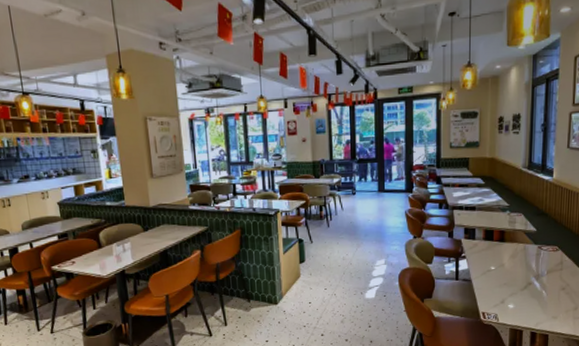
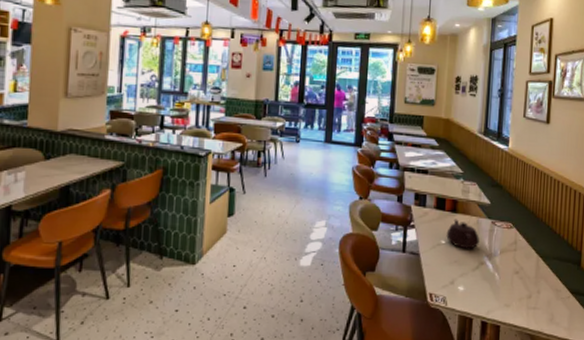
teapot: none [495,247,527,273] -> present [446,219,479,249]

